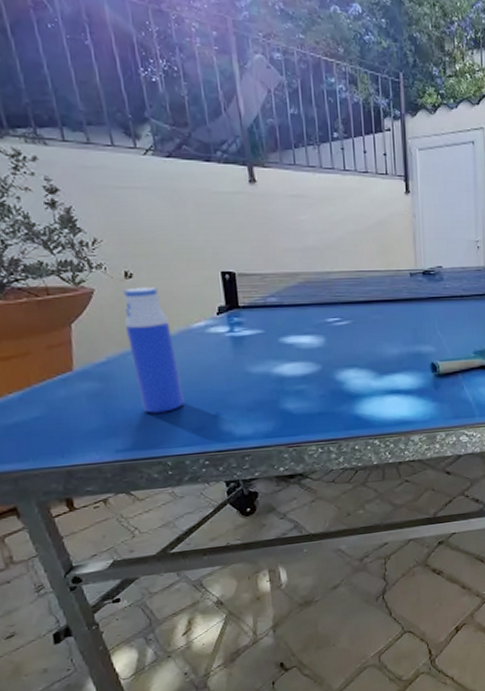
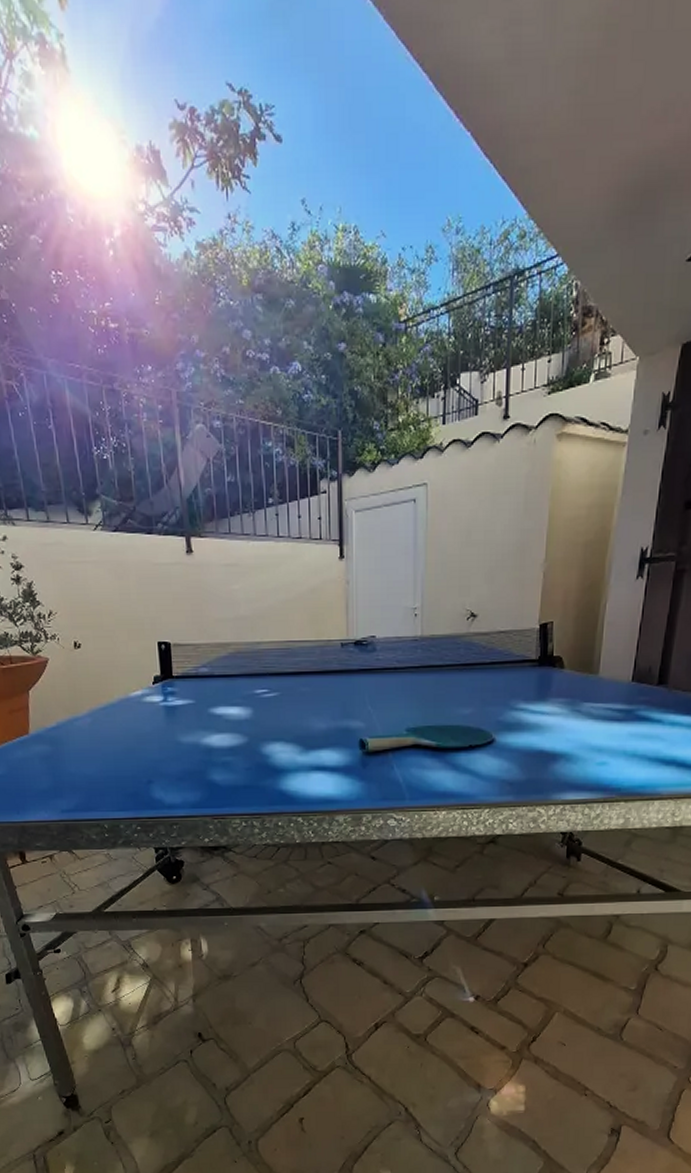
water bottle: present [123,287,185,414] -> none [72,657,121,777]

